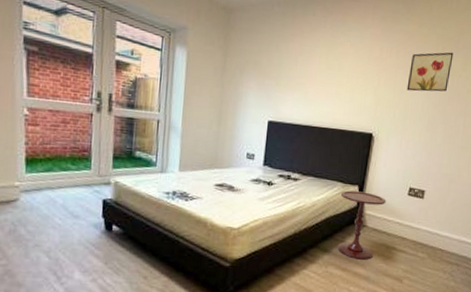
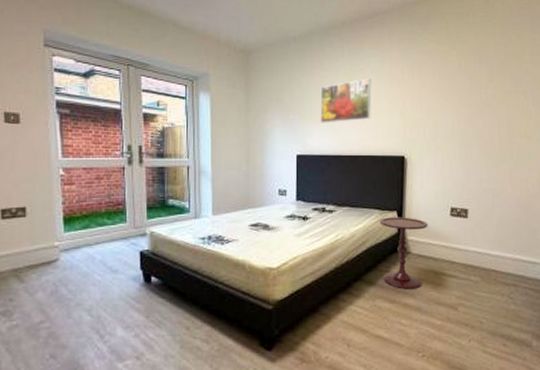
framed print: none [295,52,350,94] -> present [320,78,372,123]
wall art: present [406,52,454,92] -> none [433,65,478,109]

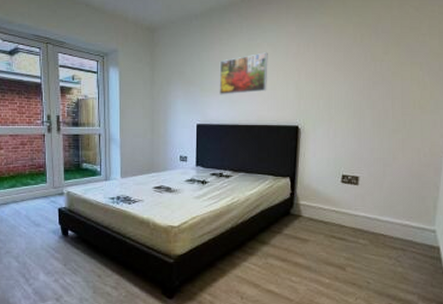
side table: present [379,217,428,289] -> none [272,183,319,249]

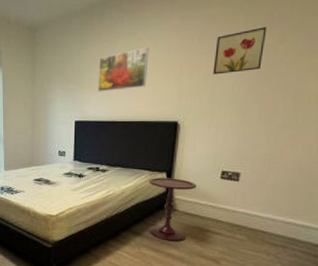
side table: none [272,183,319,249] -> present [148,178,197,242]
wall art: none [328,38,373,81] -> present [213,27,267,75]

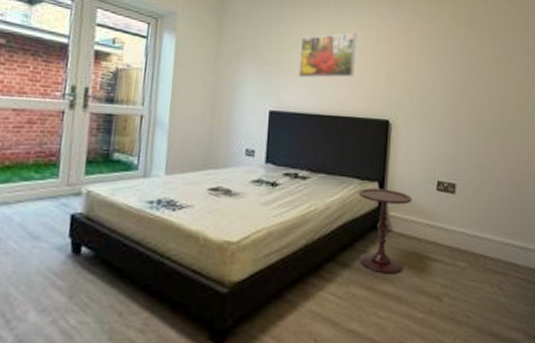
wall art: present [213,27,267,75] -> none [422,28,468,72]

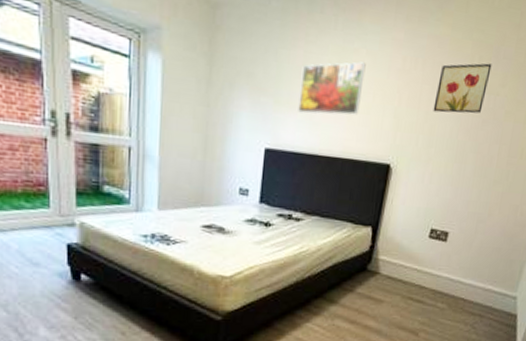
side table: present [358,188,412,274] -> none [346,232,404,311]
wall art: none [422,28,468,72] -> present [433,63,492,114]

